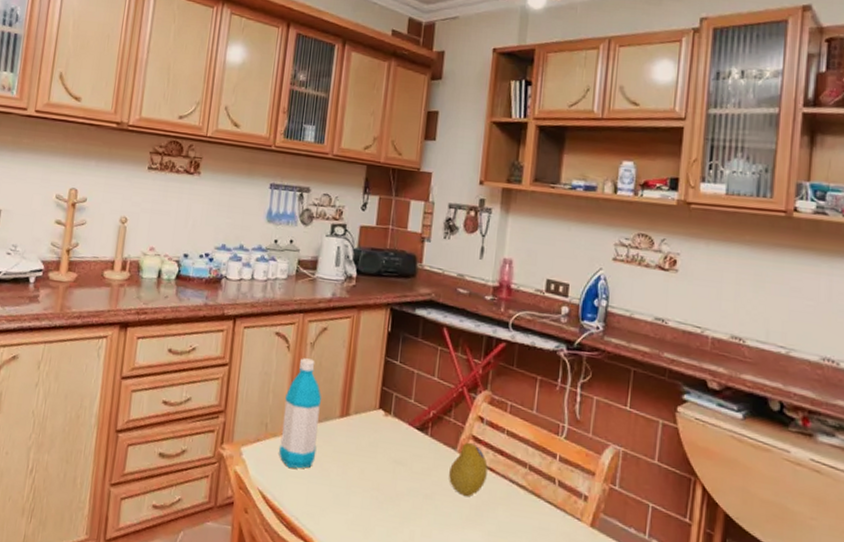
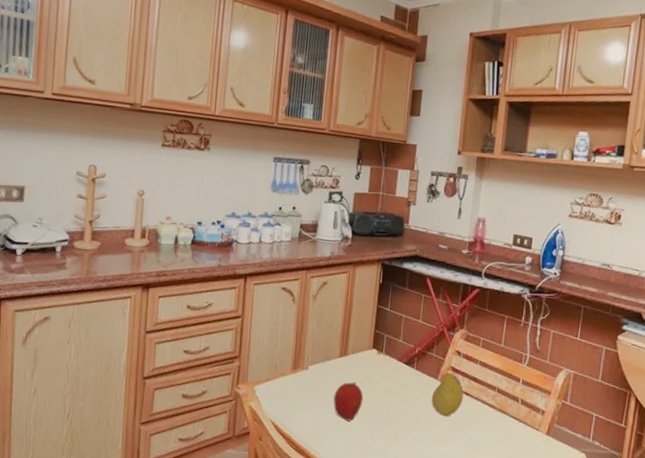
water bottle: present [279,358,322,469] -> none [287,308,324,402]
fruit: none [332,448,368,496] -> present [333,382,364,421]

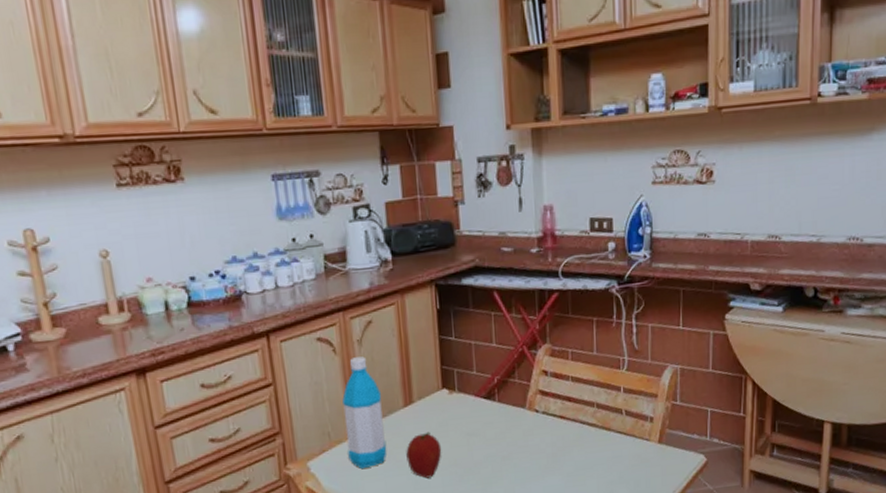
water bottle: none [287,308,324,402] -> present [342,356,387,470]
fruit: present [431,372,464,416] -> none [522,397,558,448]

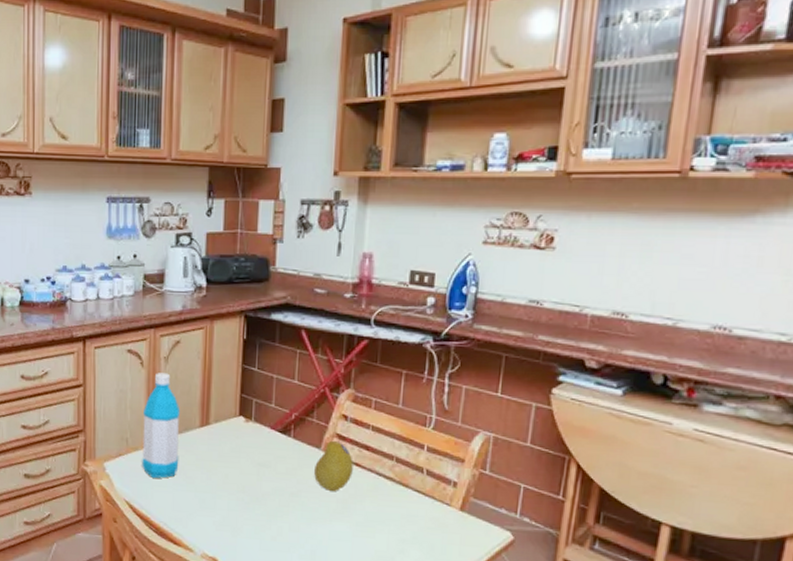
fruit: present [406,431,442,478] -> none [196,454,232,500]
fruit: none [522,397,558,448] -> present [314,440,353,491]

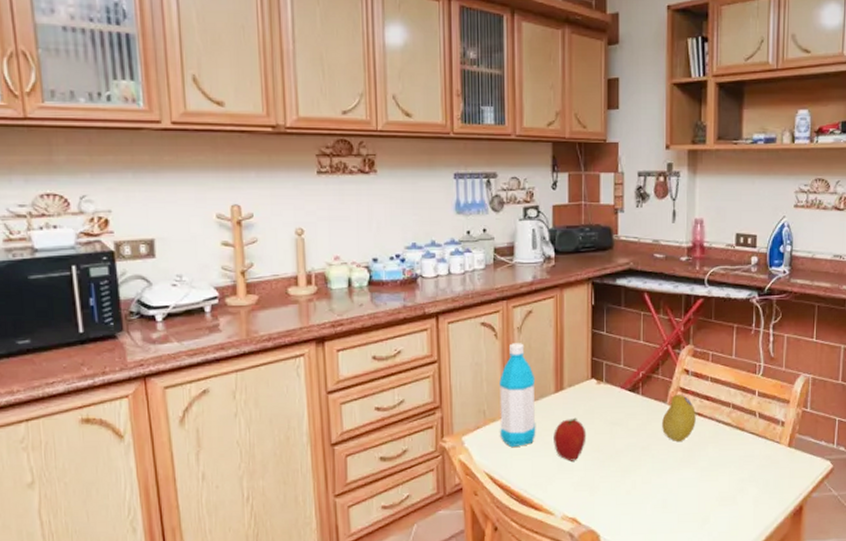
fruit: none [196,454,232,500] -> present [553,417,587,461]

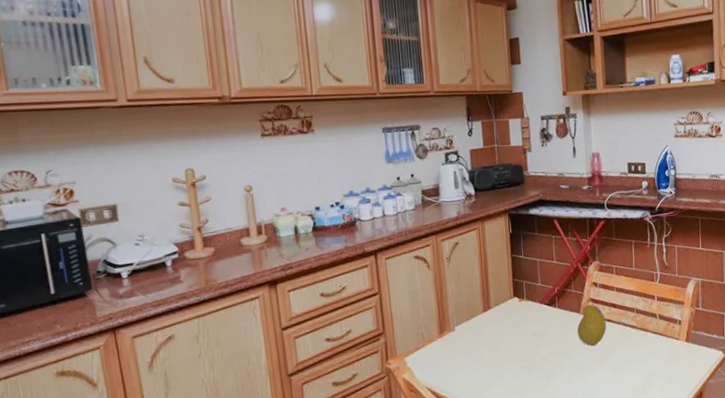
water bottle: present [499,343,536,448] -> none [434,271,469,364]
fruit: present [553,417,587,461] -> none [484,332,514,371]

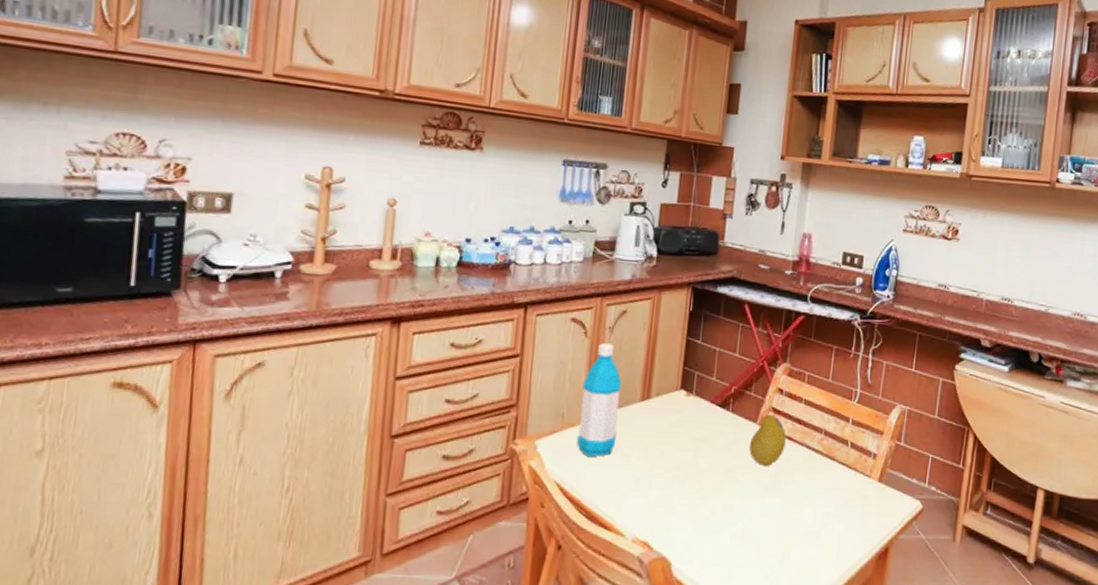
water bottle: none [434,271,469,364] -> present [577,343,622,458]

